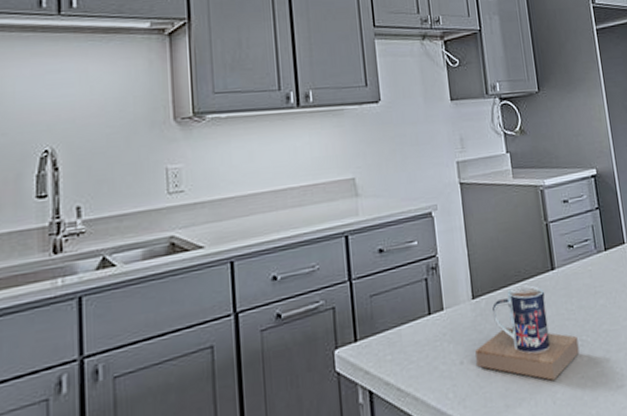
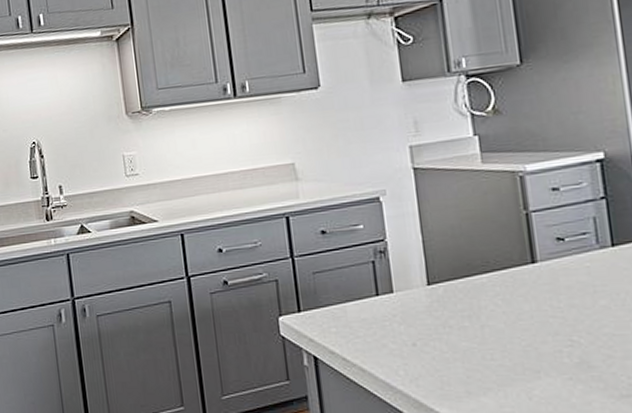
mug: present [475,285,580,380] -> none [430,277,567,376]

